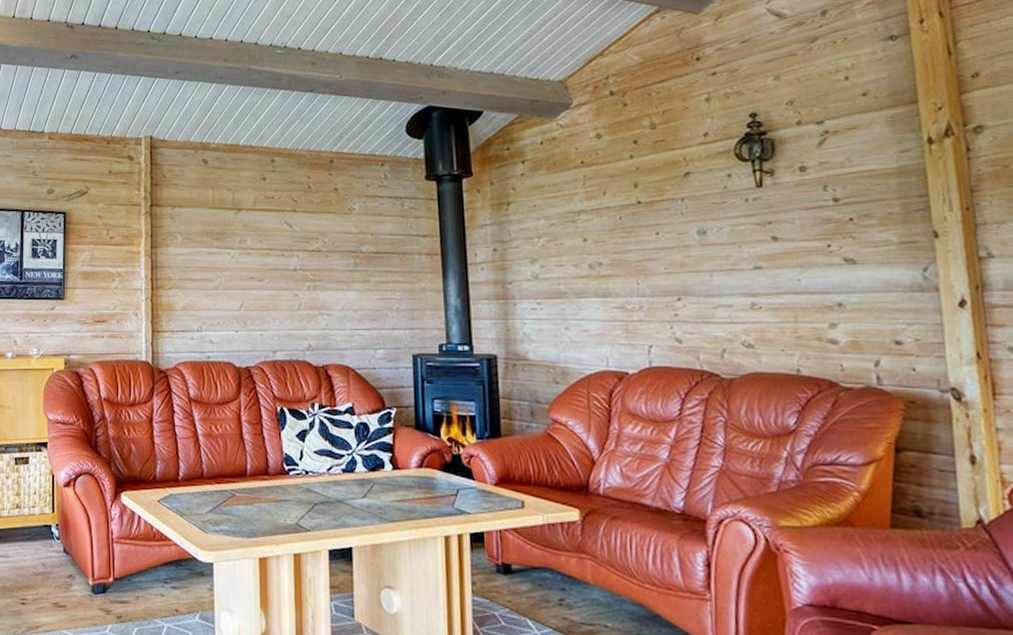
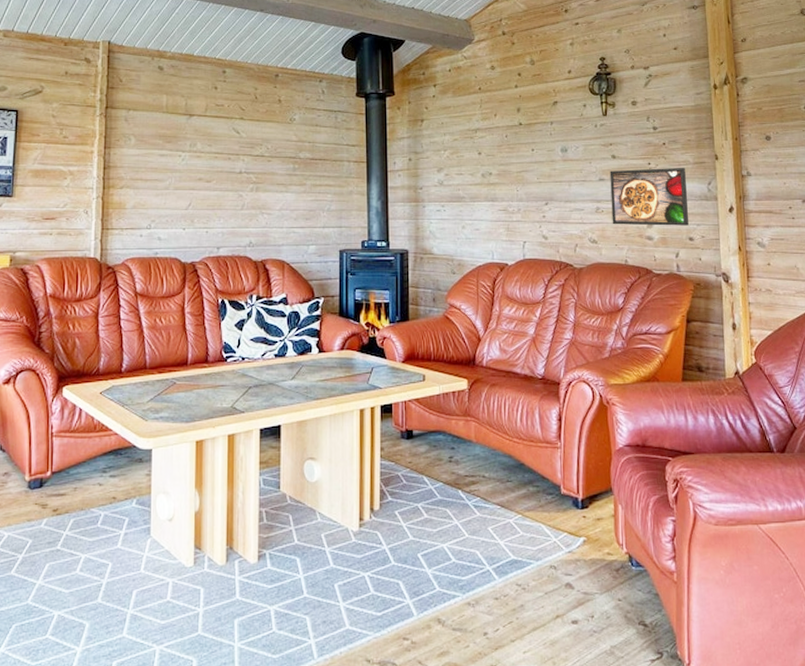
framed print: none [769,250,894,326] -> present [609,168,689,226]

